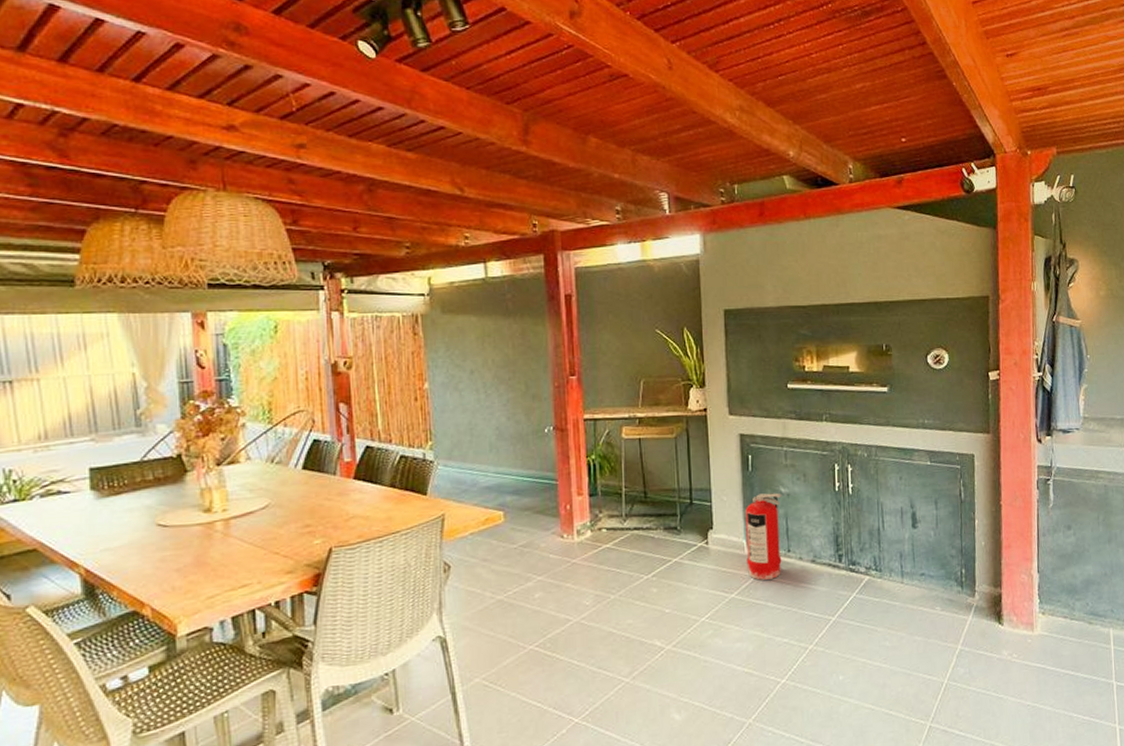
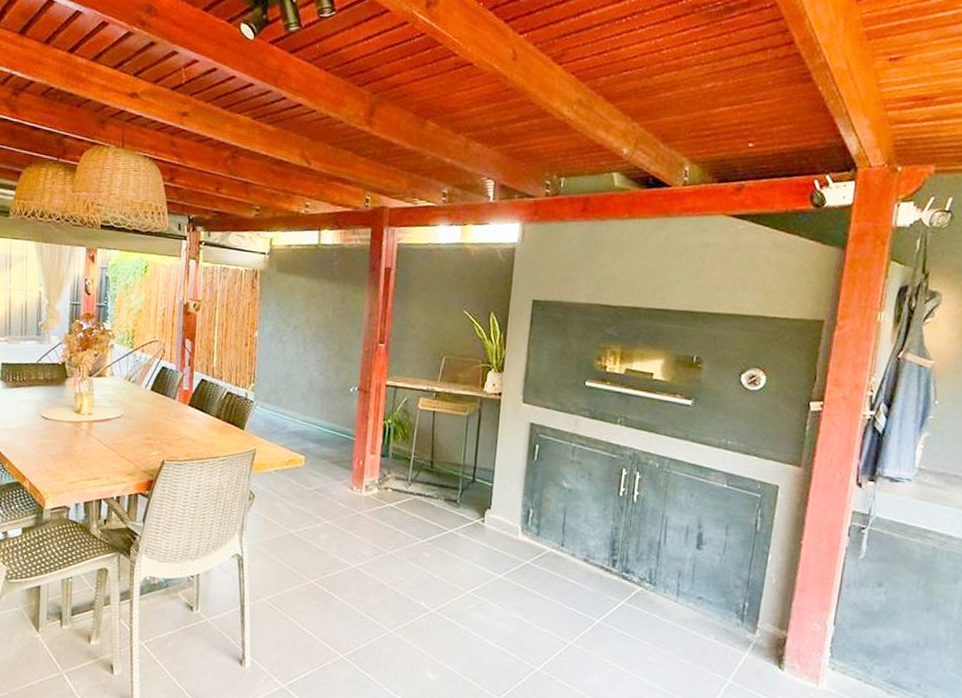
fire extinguisher: present [745,493,782,580] -> none [518,484,563,569]

